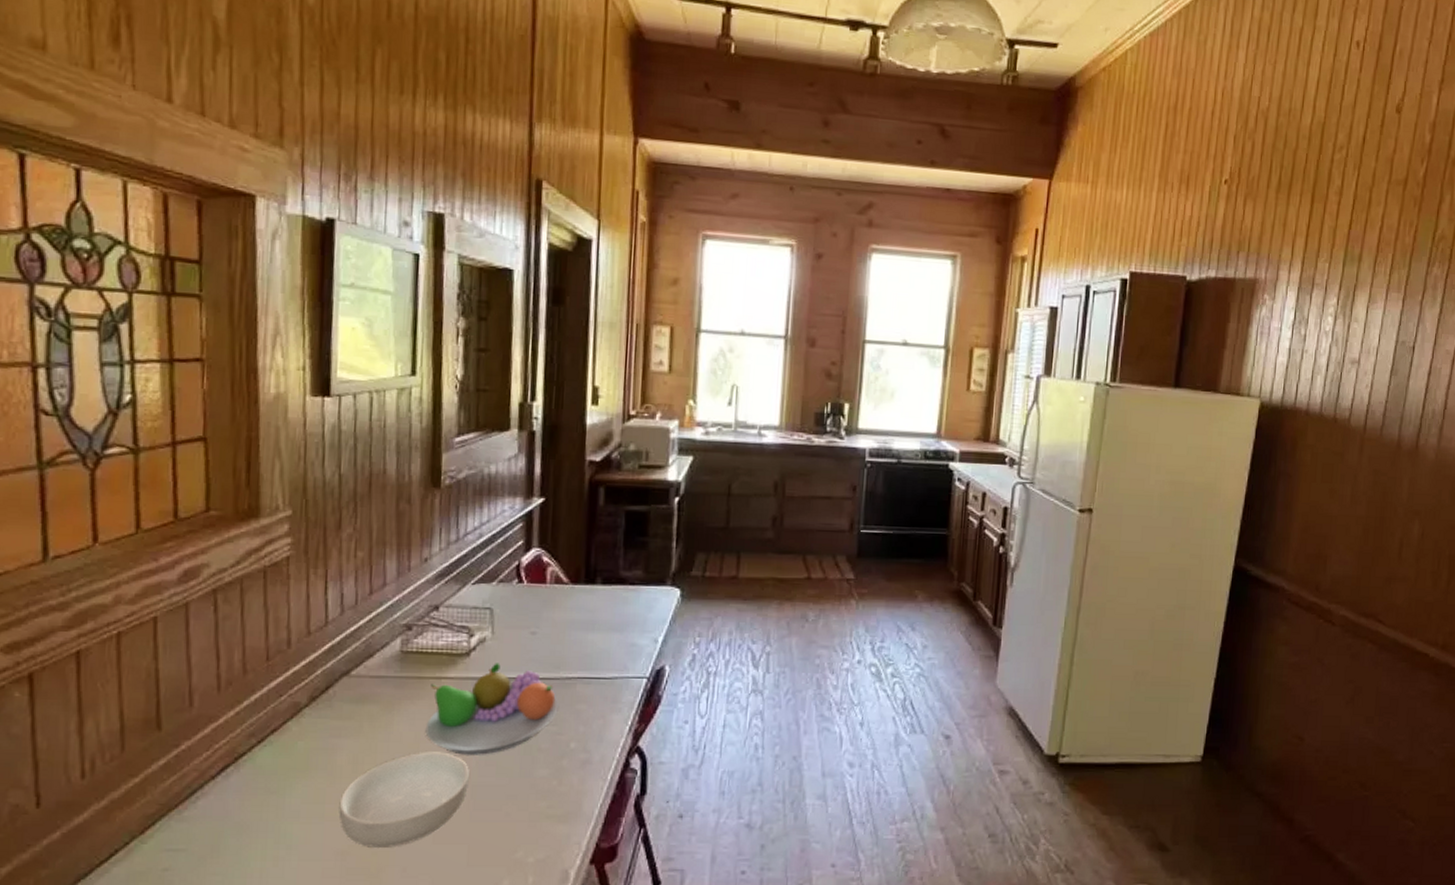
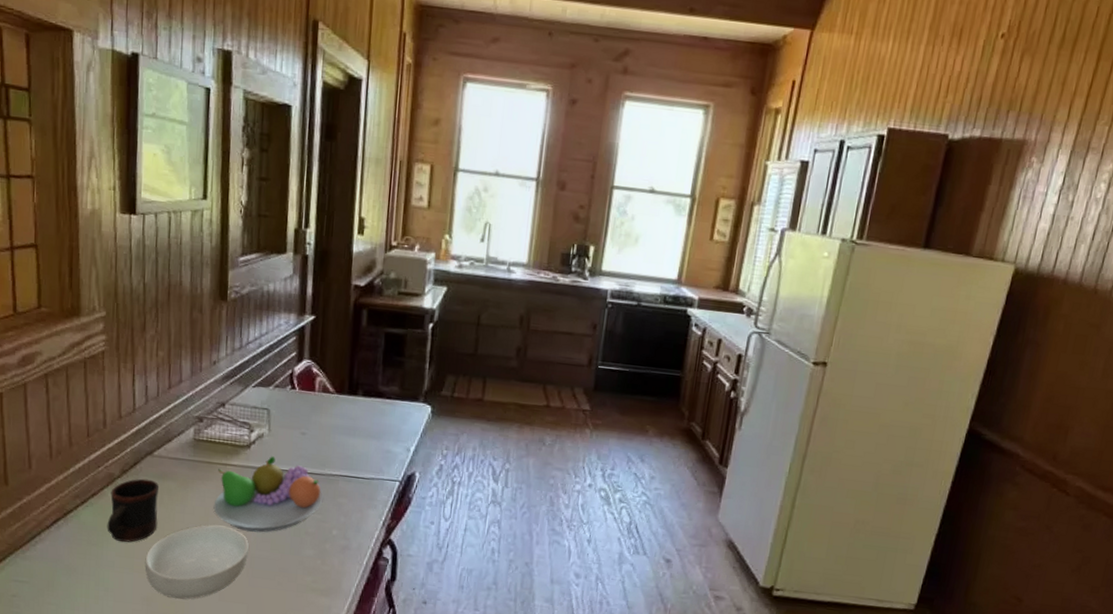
mug: none [290,705,358,785] -> present [107,478,160,542]

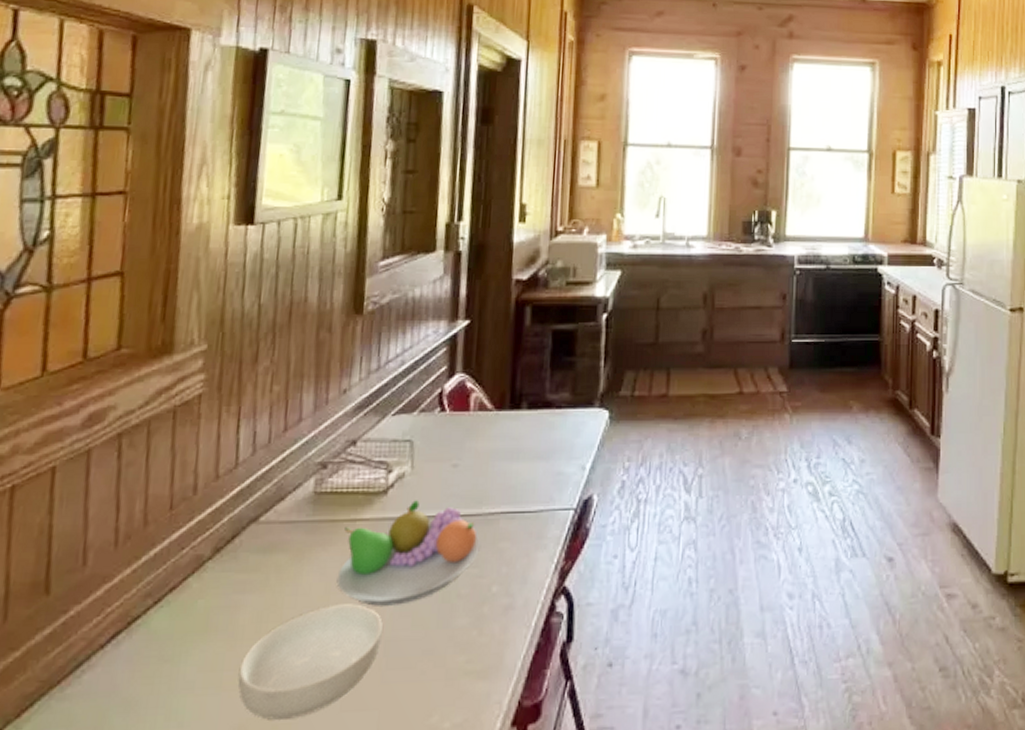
mug: present [107,478,160,542] -> none [187,555,265,650]

